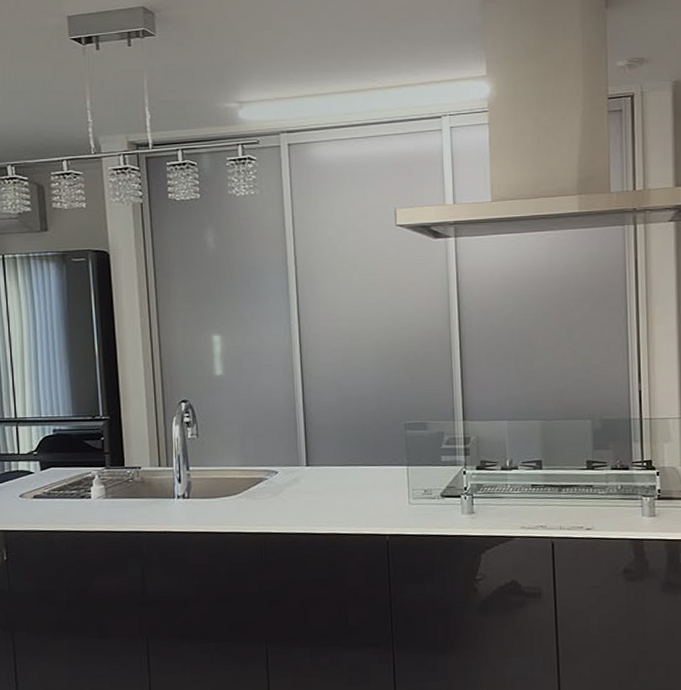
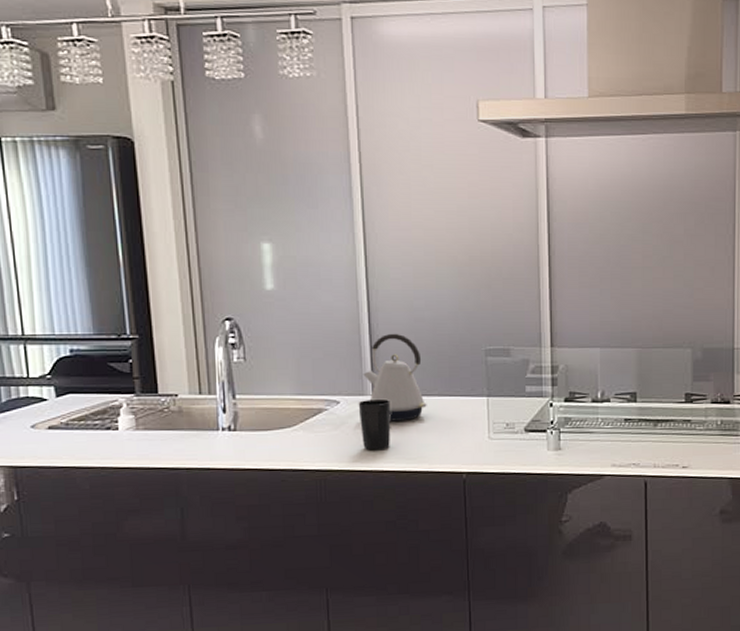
cup: none [294,468,323,515] -> present [358,398,391,451]
kettle: none [298,410,354,489] -> present [363,333,427,422]

